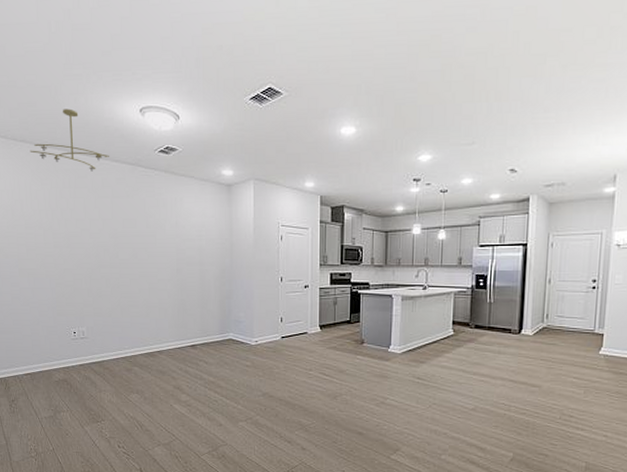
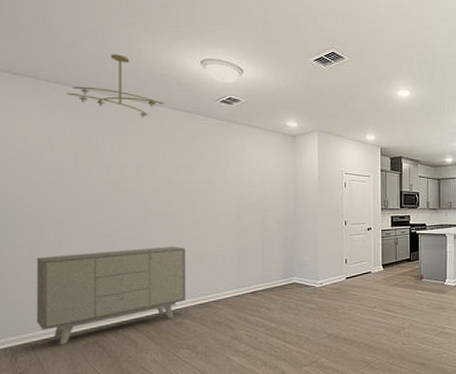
sideboard: none [17,297,134,380] -> present [36,246,185,346]

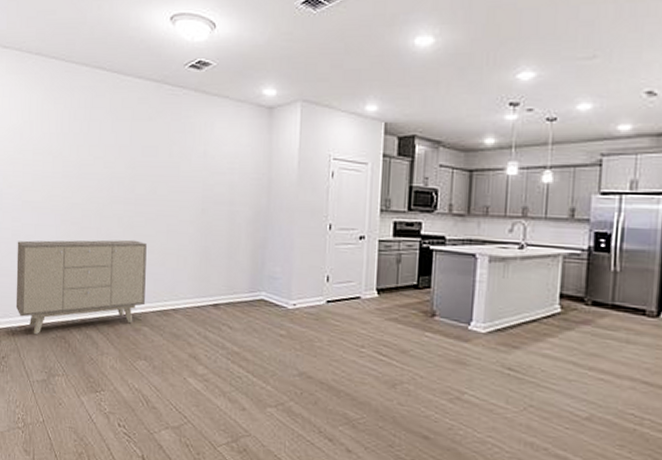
ceiling light fixture: present [66,54,164,118] -> none [45,17,132,90]

